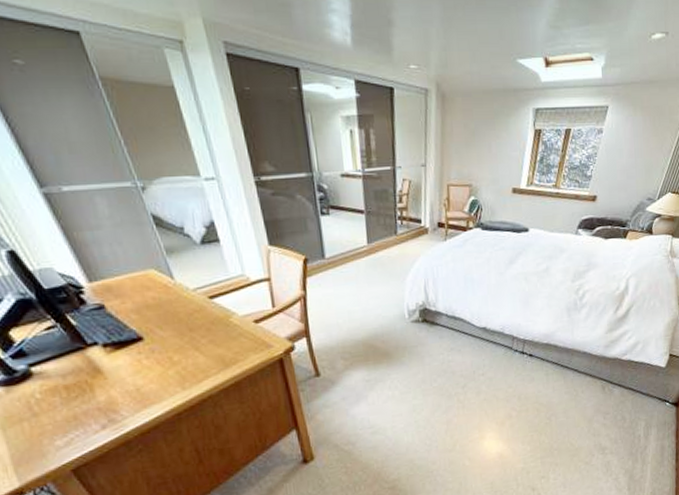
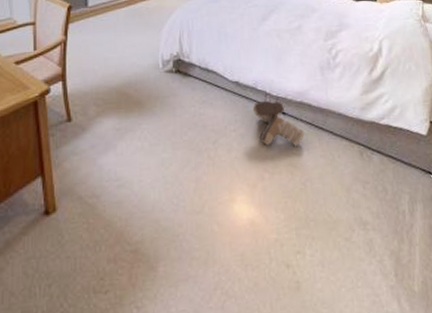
boots: none [500,343,551,386] -> present [252,100,305,147]

